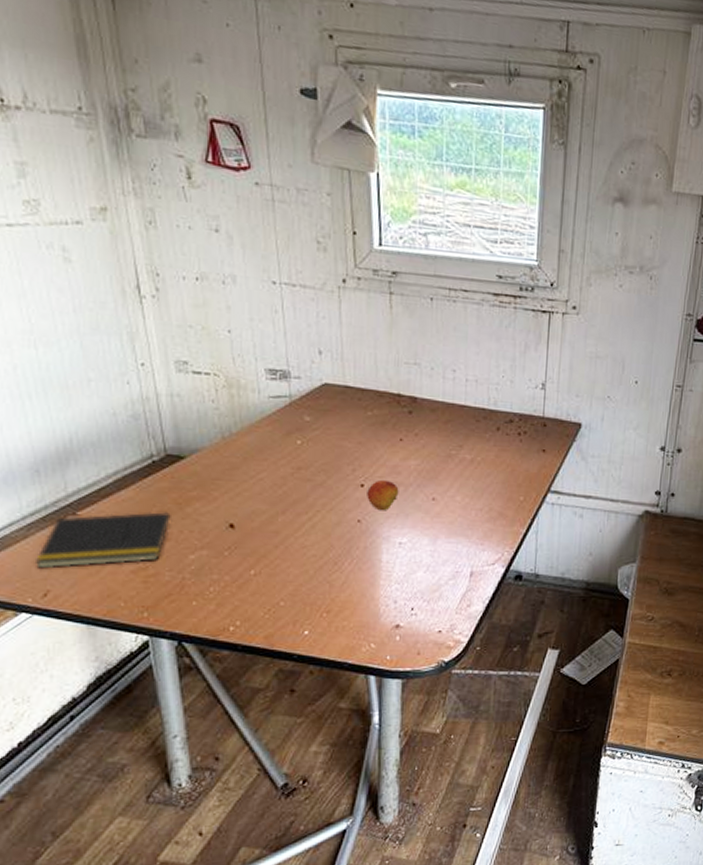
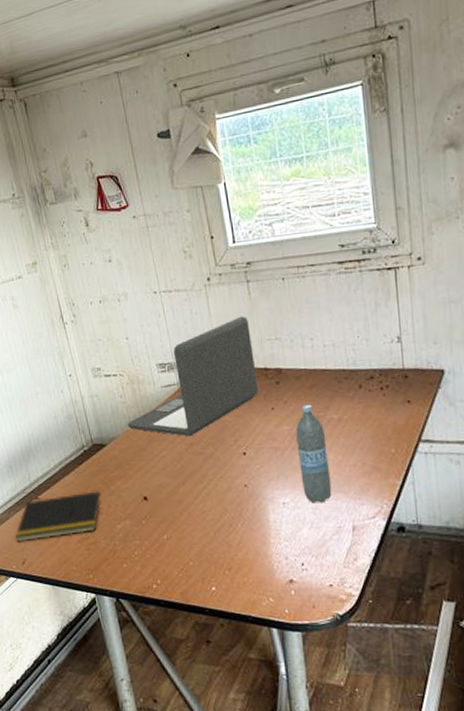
laptop: none [218,331,389,460] -> present [127,316,259,437]
fruit: present [367,479,399,511] -> none [249,446,277,475]
water bottle: none [422,440,456,546] -> present [295,404,332,503]

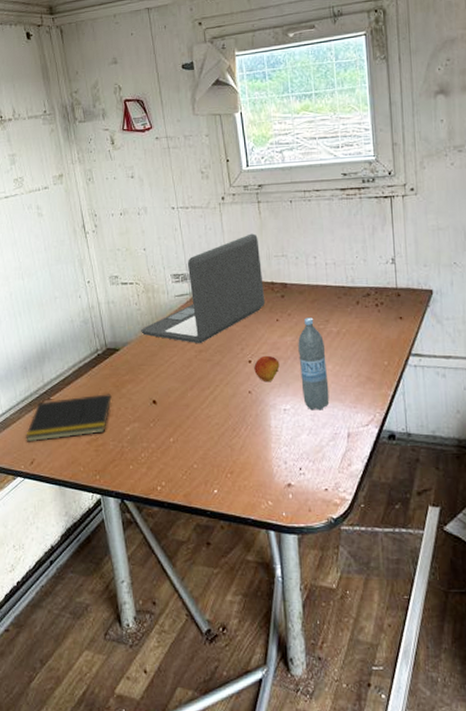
fruit: none [249,446,277,475] -> present [254,355,280,383]

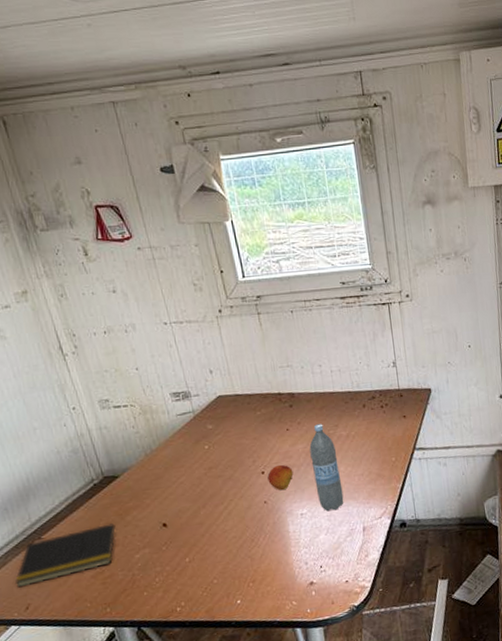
laptop: present [141,233,266,344] -> none [142,345,274,462]

